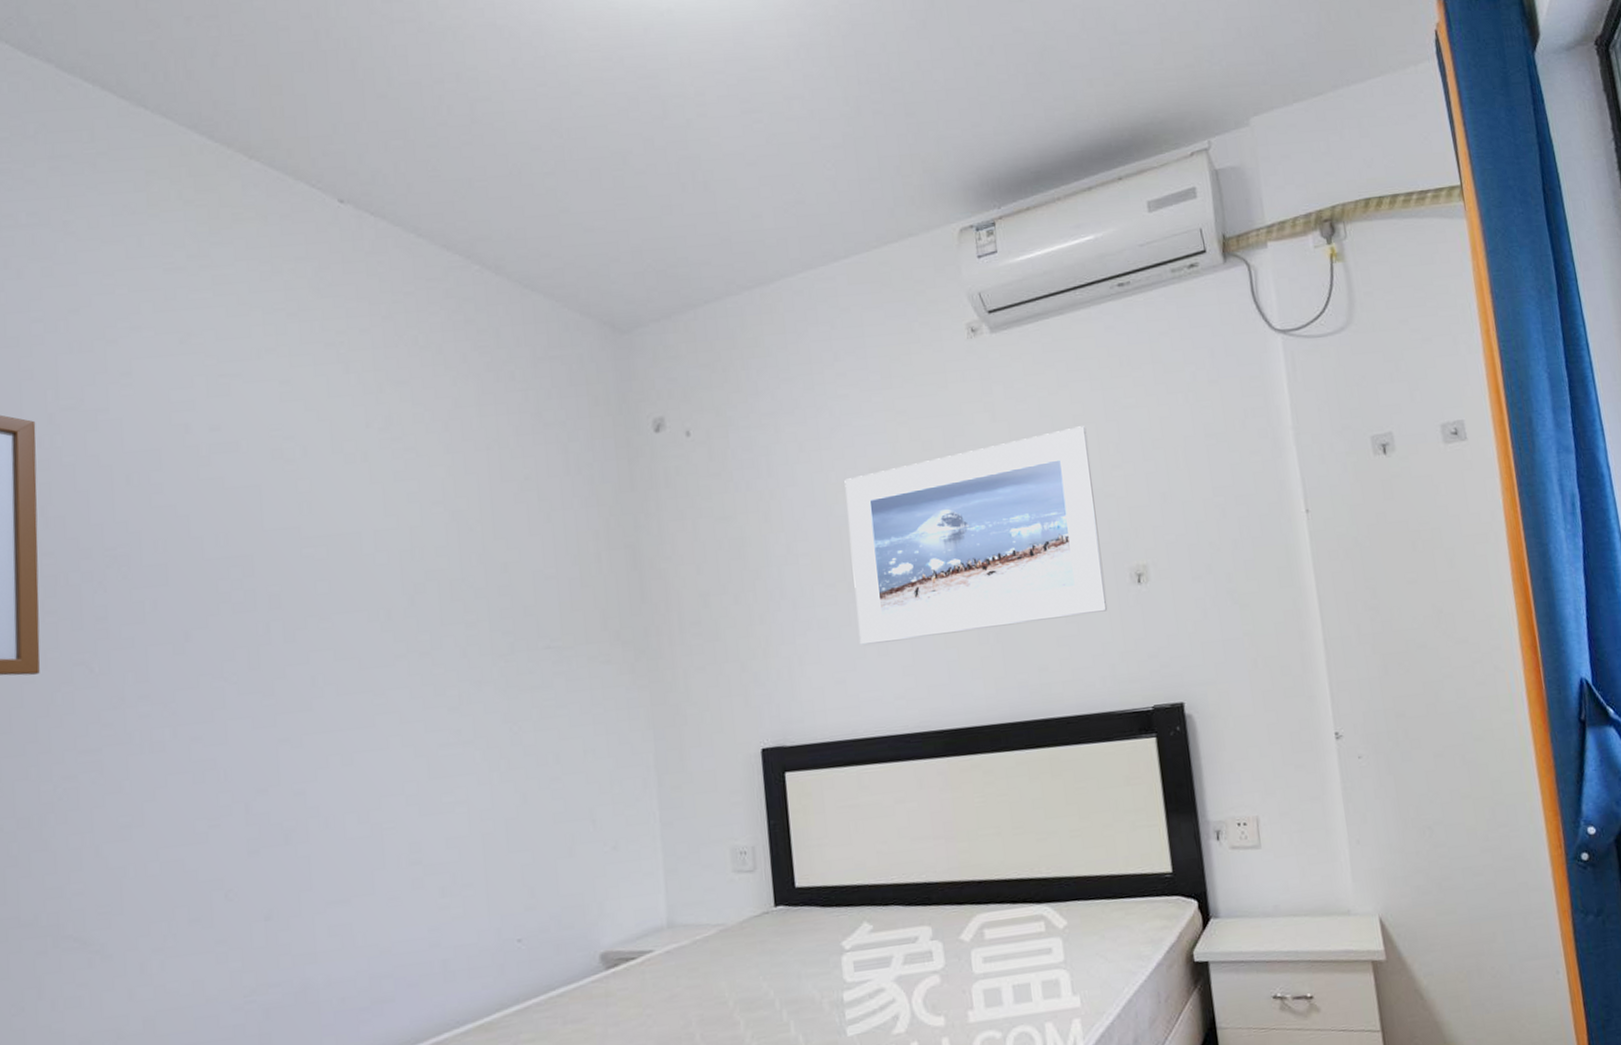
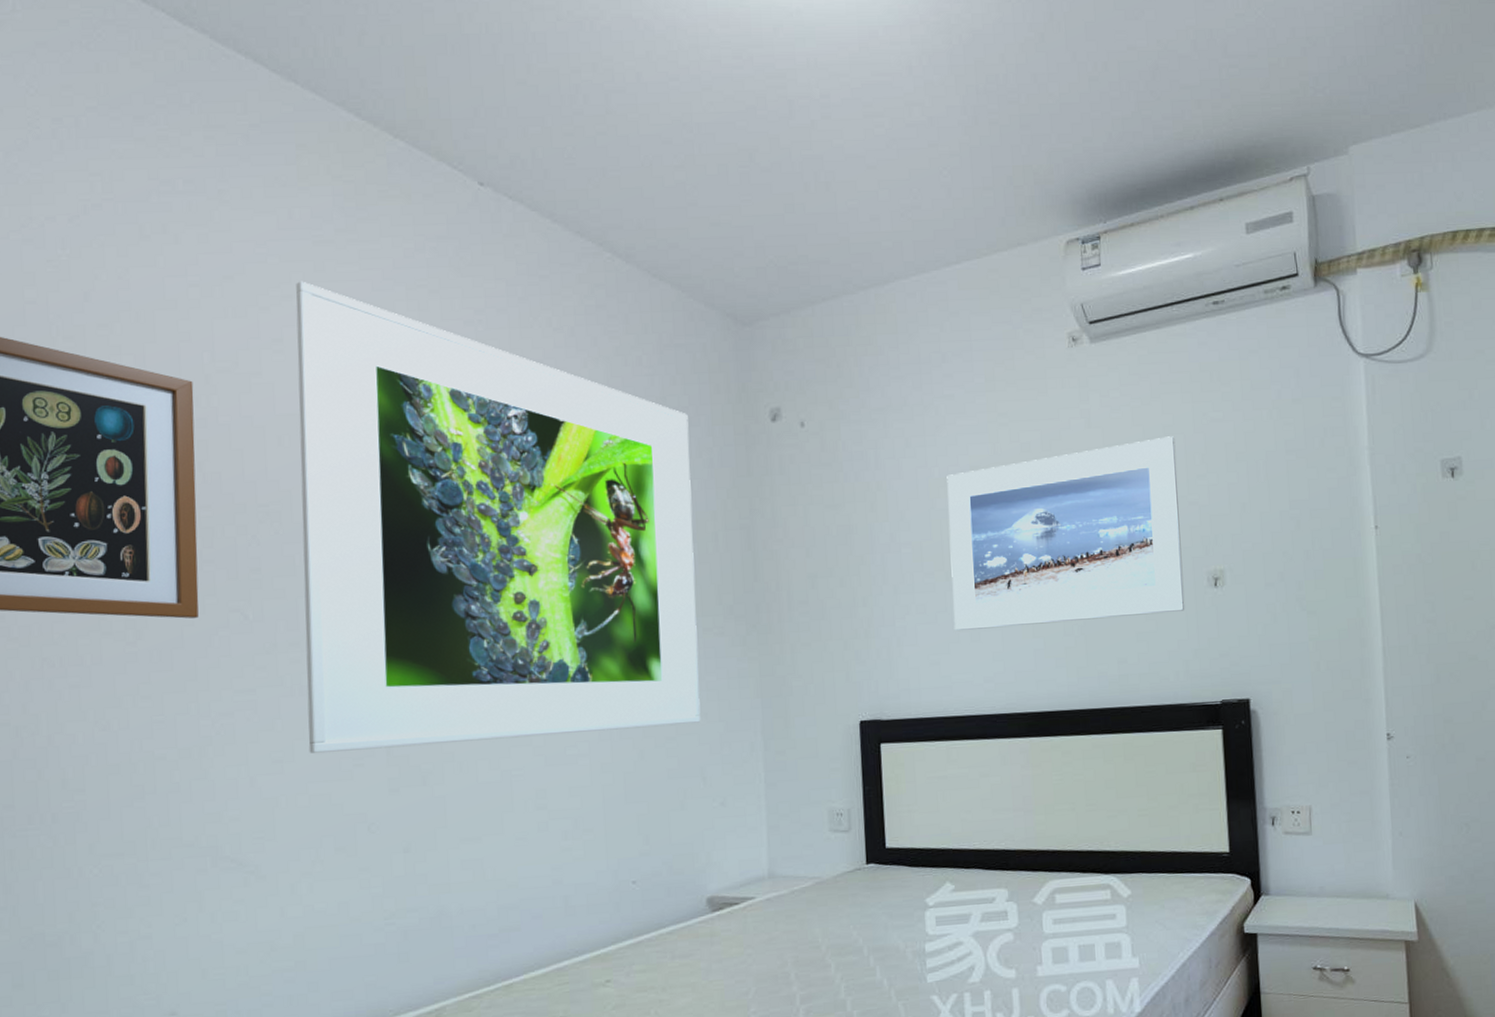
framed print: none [145,310,588,816] -> present [296,281,701,753]

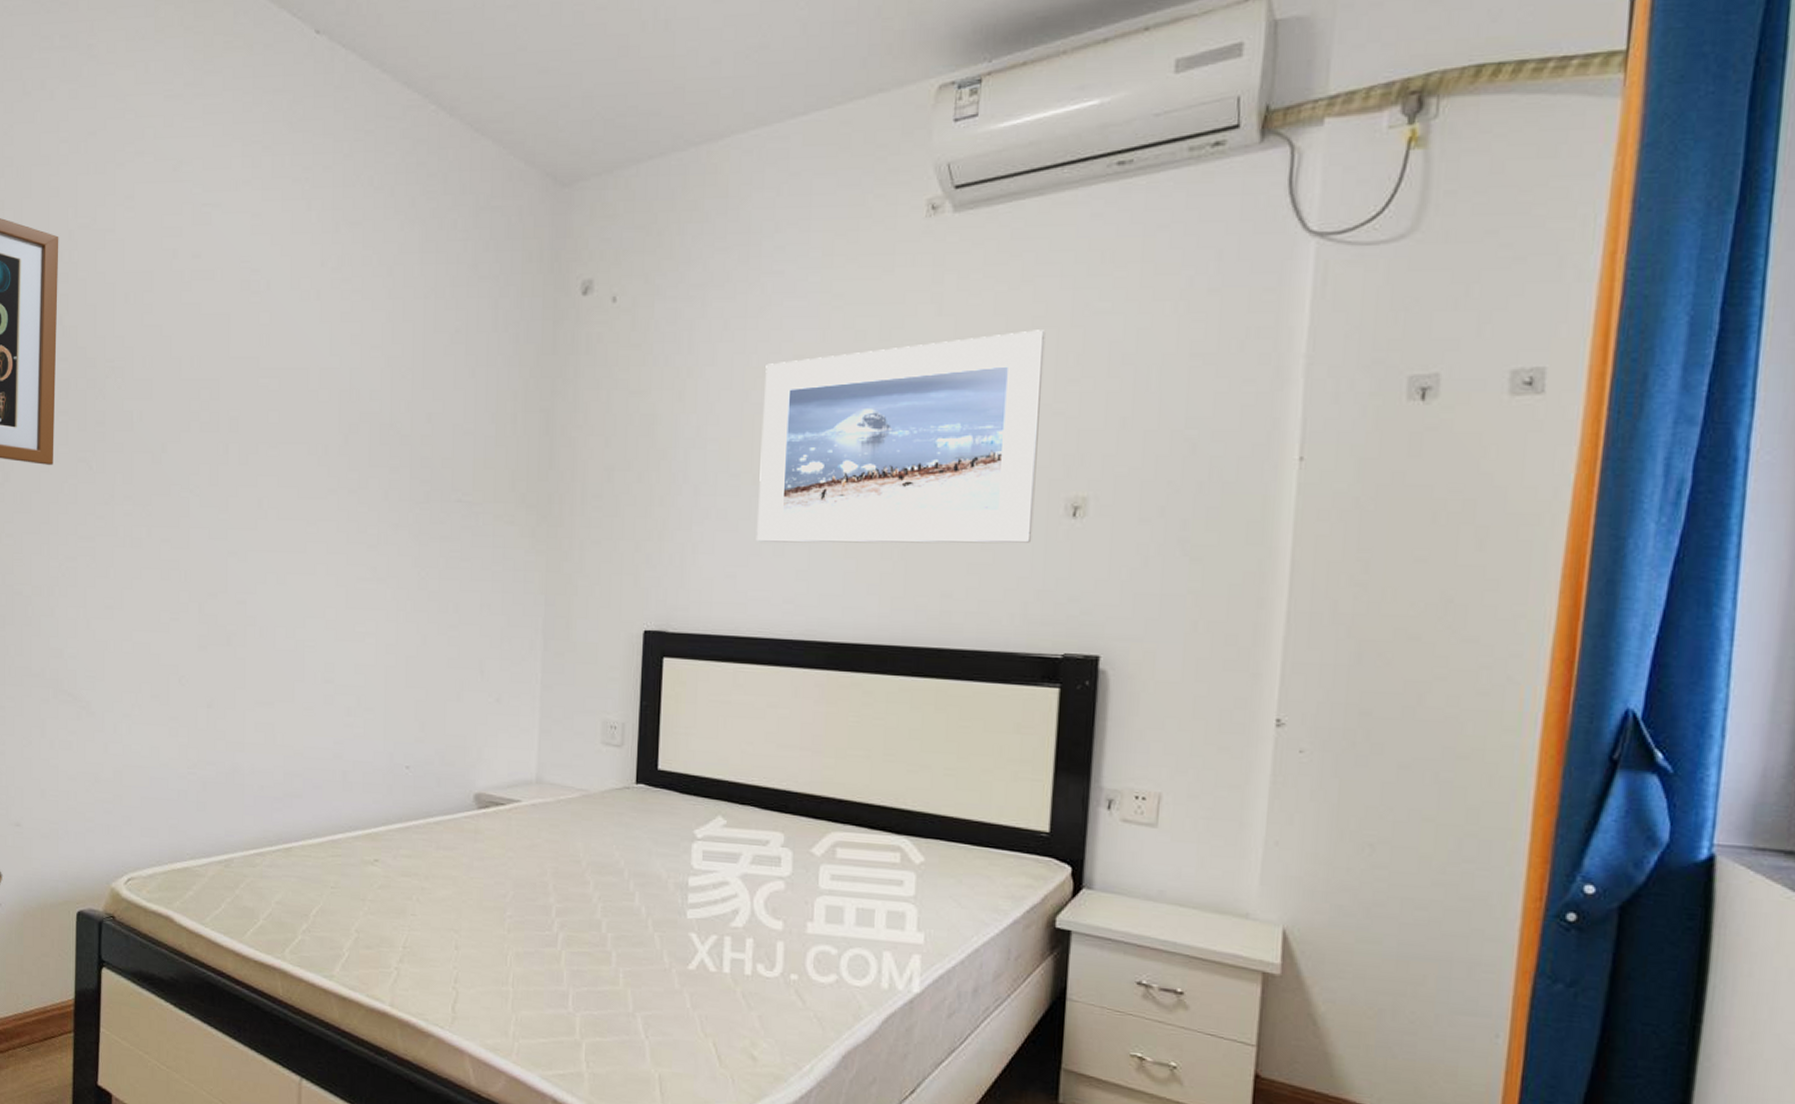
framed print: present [296,281,701,753] -> none [135,137,498,613]

